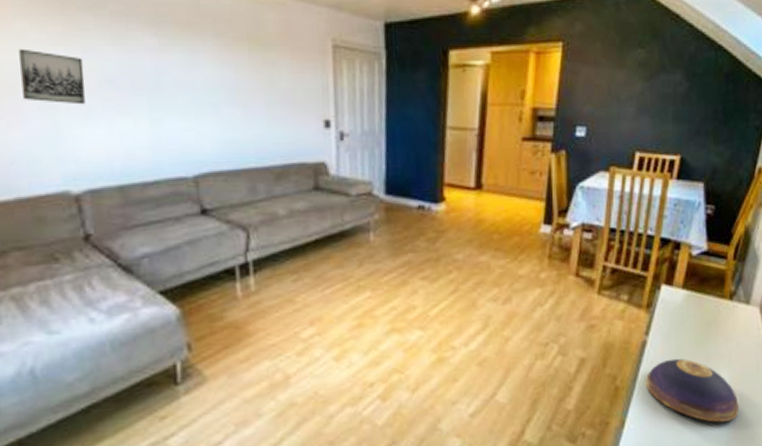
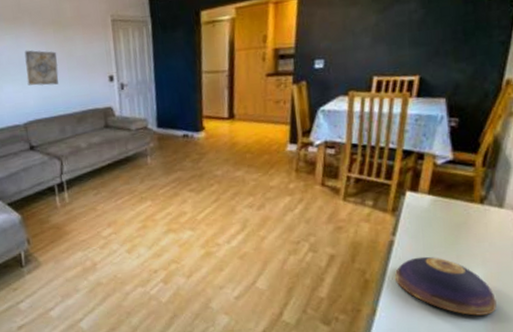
wall art: none [202,71,252,125] -> present [24,50,59,86]

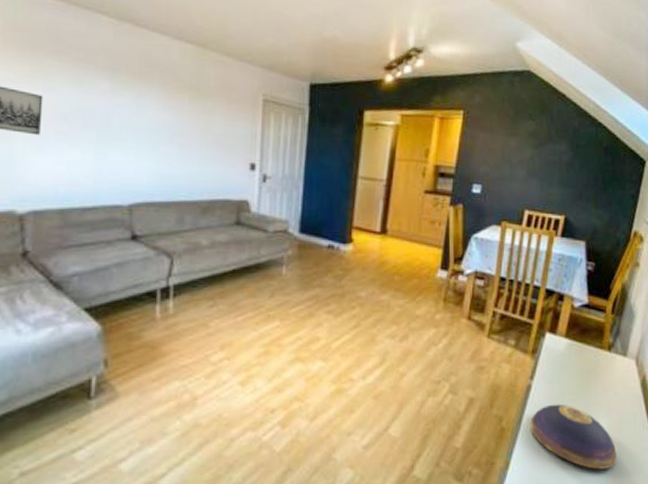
wall art: present [24,50,59,86] -> none [143,114,189,163]

